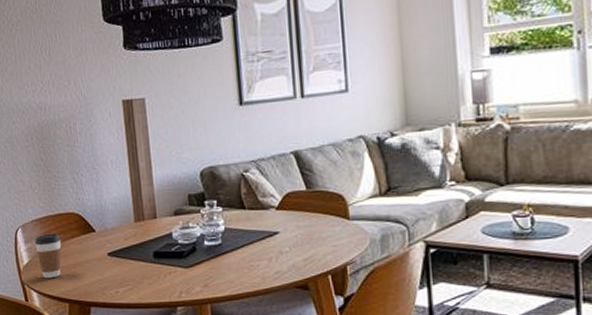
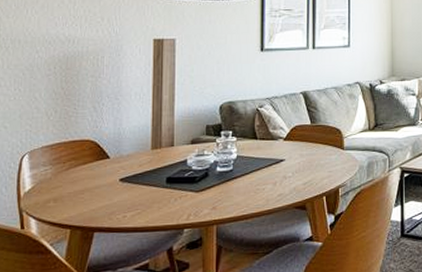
coffee cup: present [34,233,62,279] -> none [41,159,71,205]

